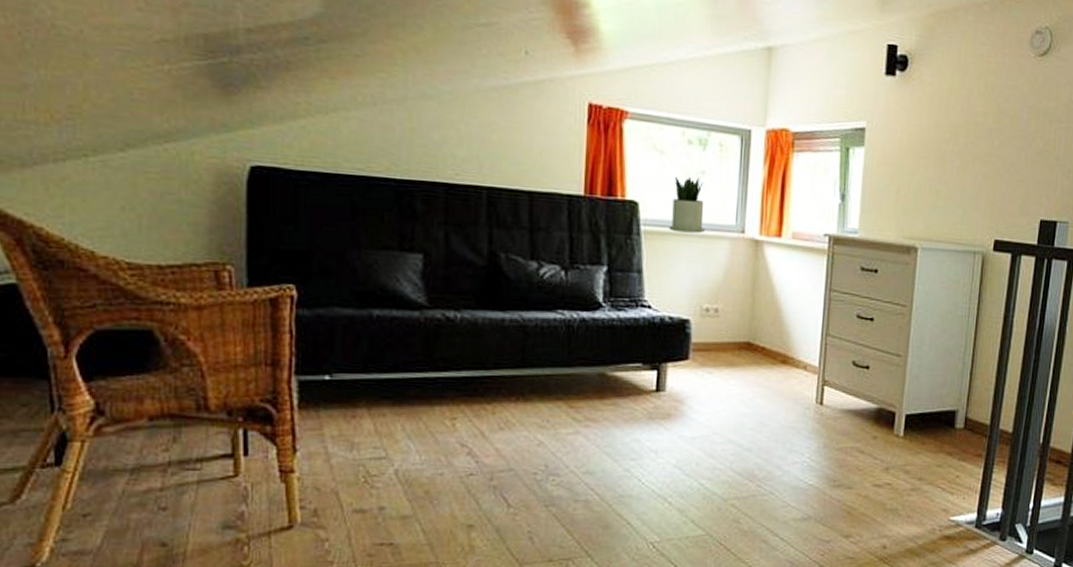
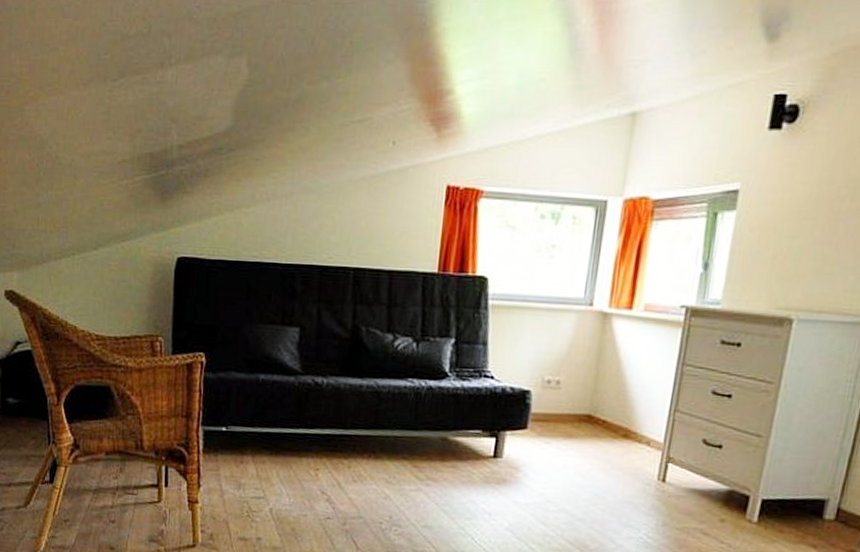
planter: present [669,176,706,234] -> none [515,251,553,307]

